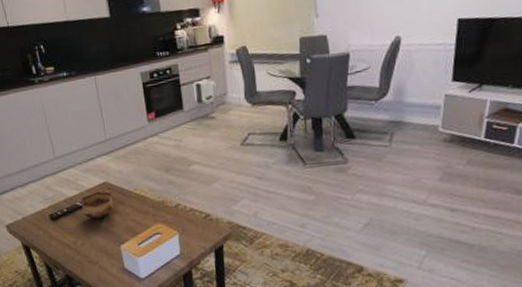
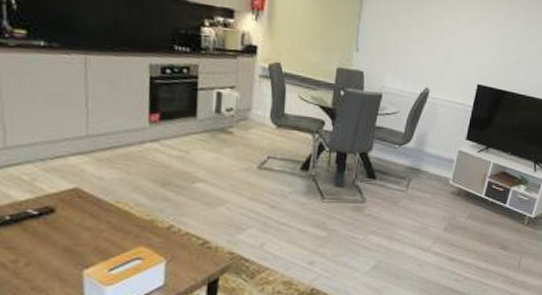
bowl: present [80,192,114,219] -> none [33,199,84,234]

